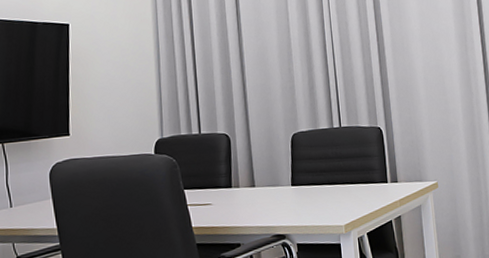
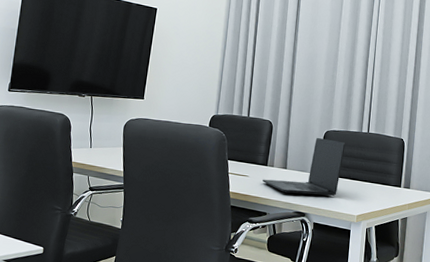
laptop: none [229,142,318,216] -> present [262,138,346,196]

